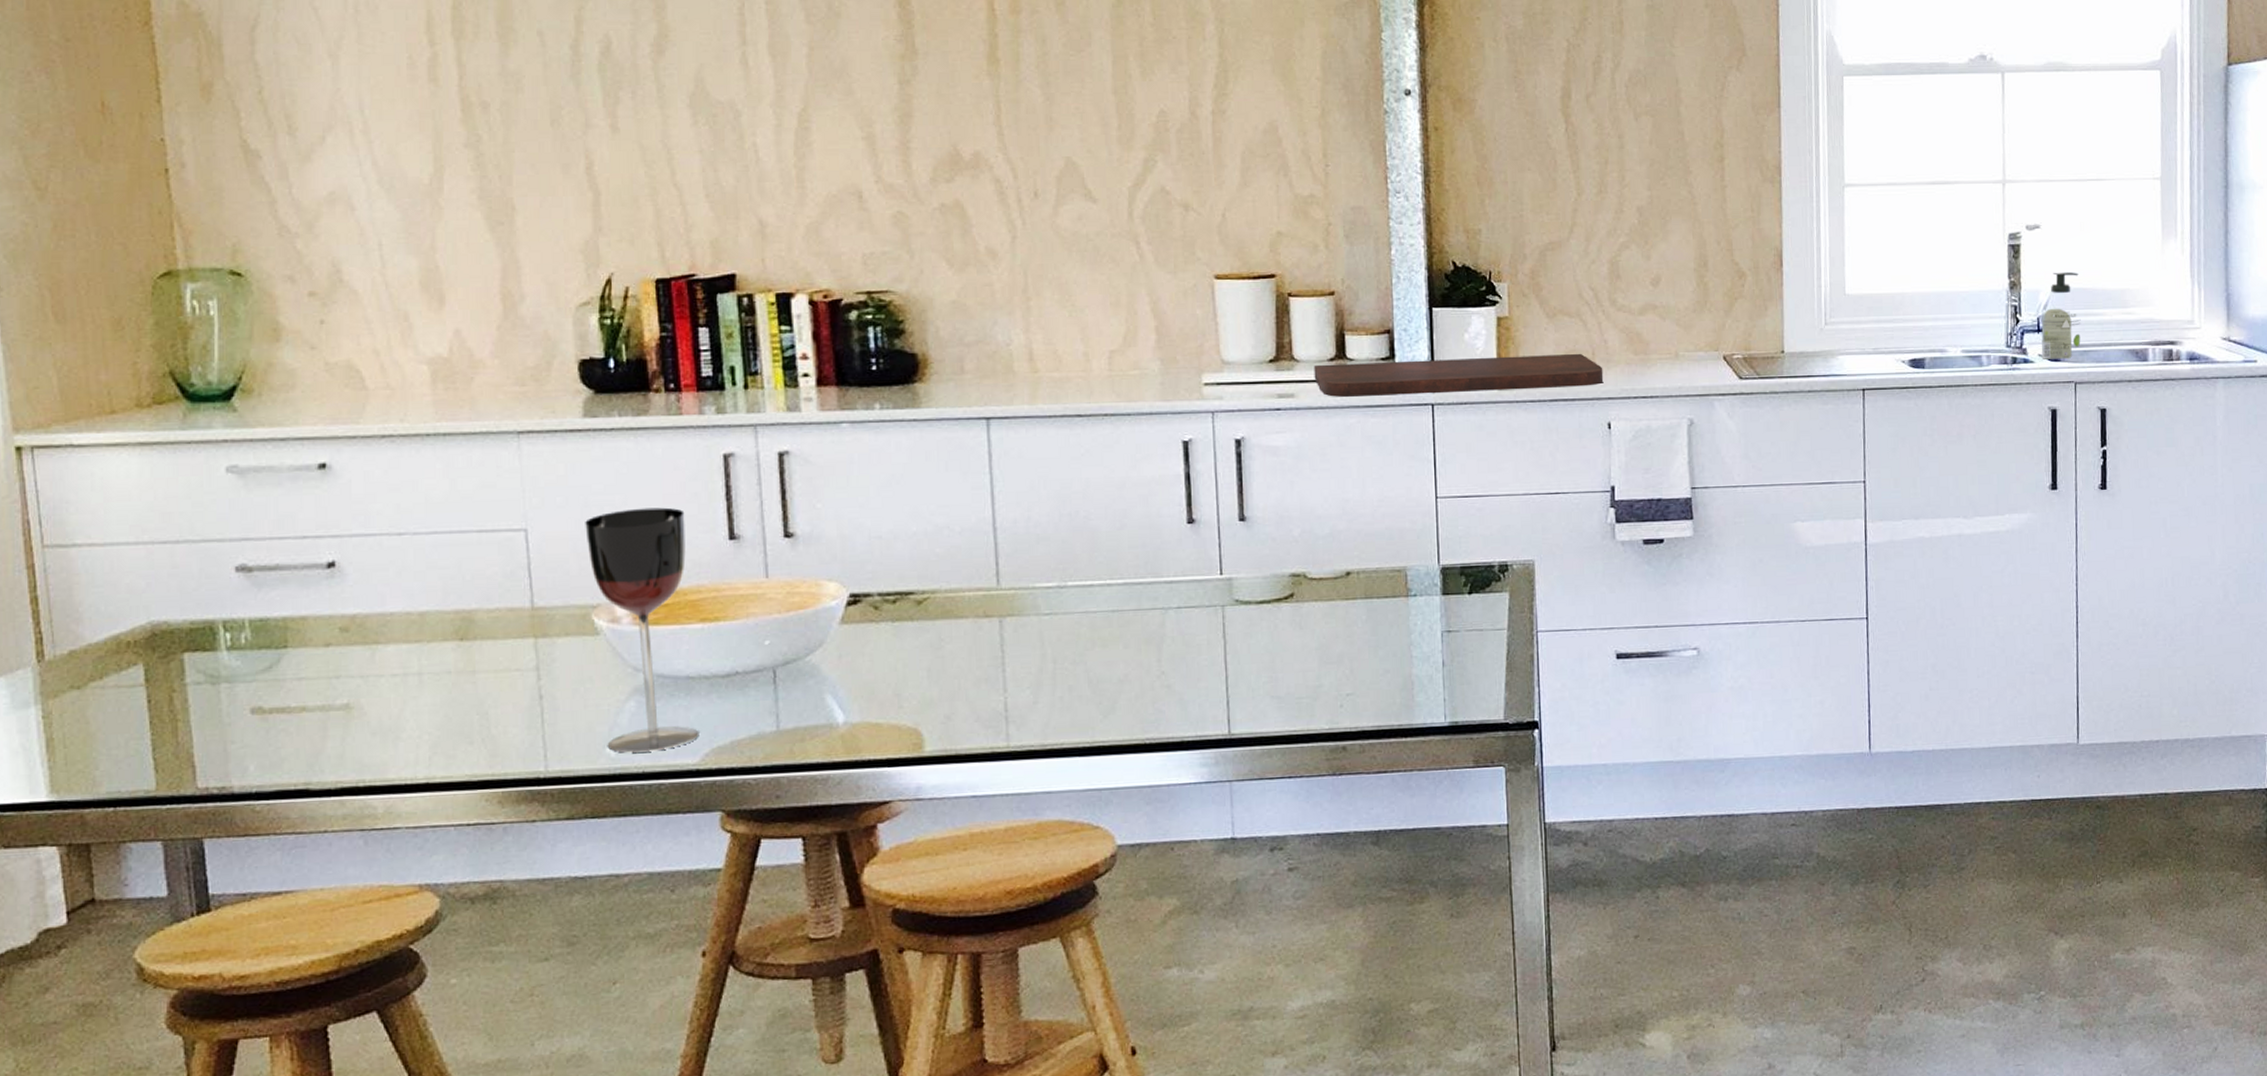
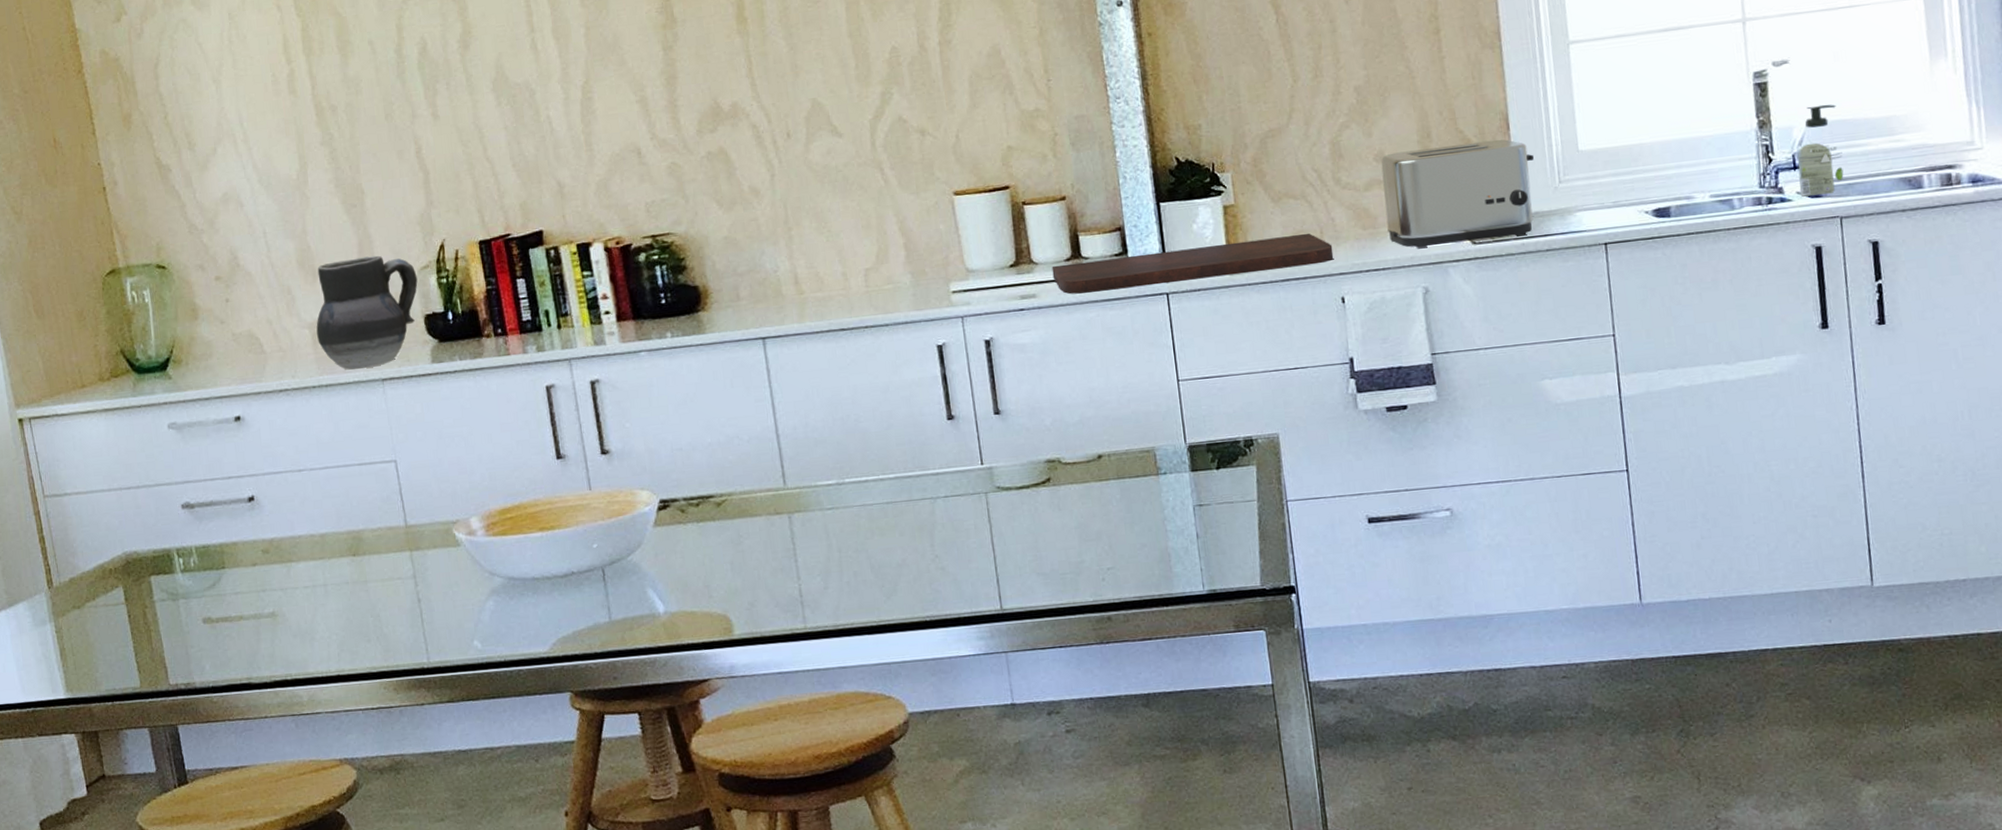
ceramic jug: none [438,284,574,419] -> present [316,255,418,370]
wineglass: present [585,507,699,753] -> none [441,435,547,645]
toaster: none [1657,275,1804,379] -> present [1380,139,1535,249]

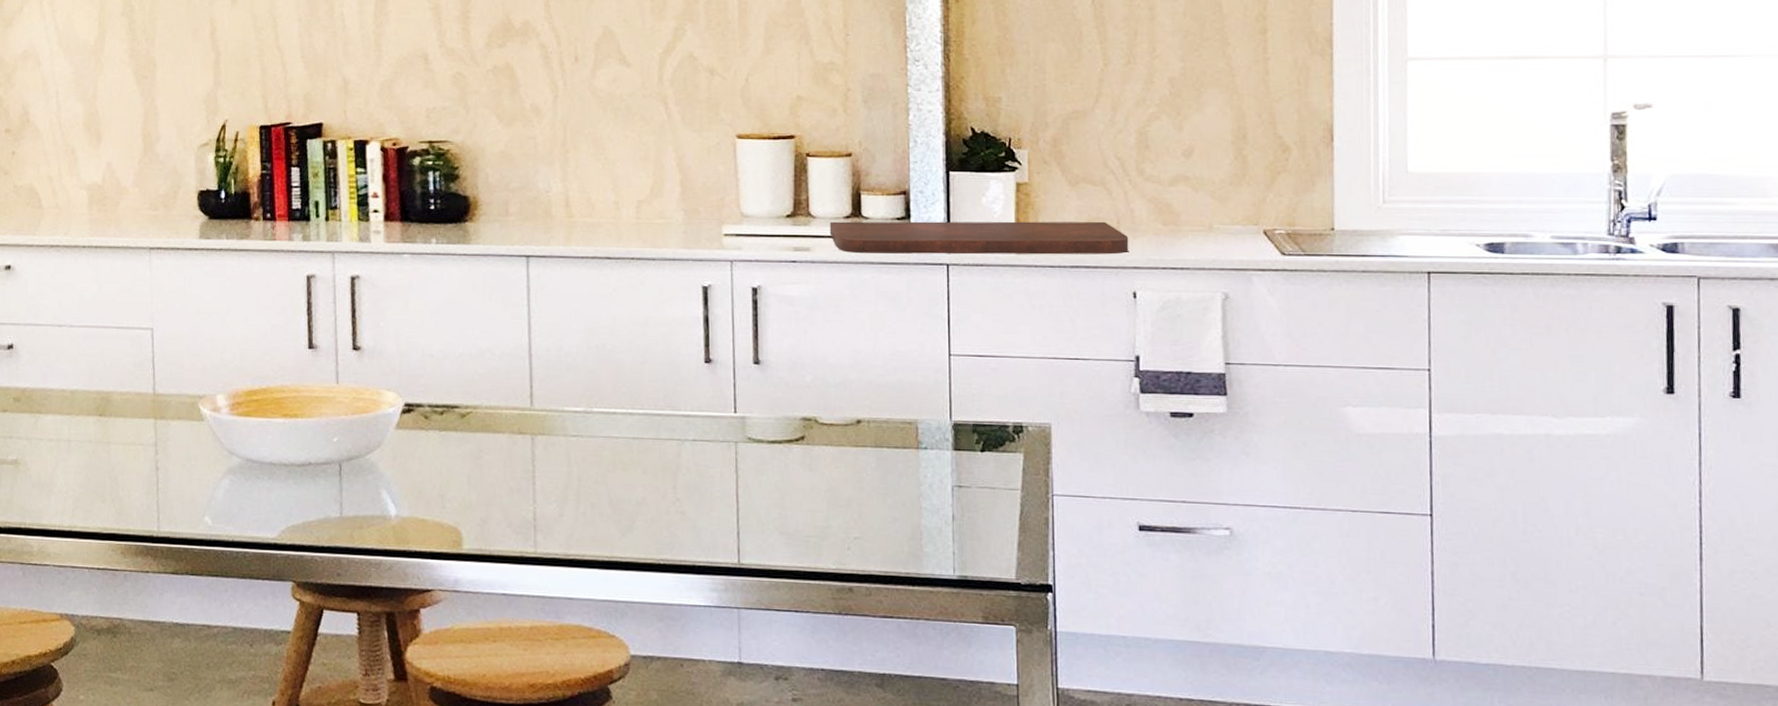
ceramic jug: present [316,255,418,370] -> none [93,127,196,236]
toaster: present [1380,139,1535,249] -> none [1189,149,1358,253]
soap dispenser: present [1797,104,1844,198] -> none [1653,155,1706,252]

